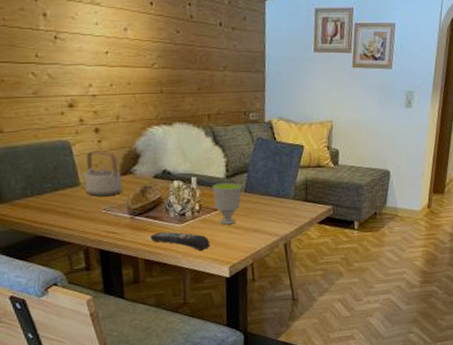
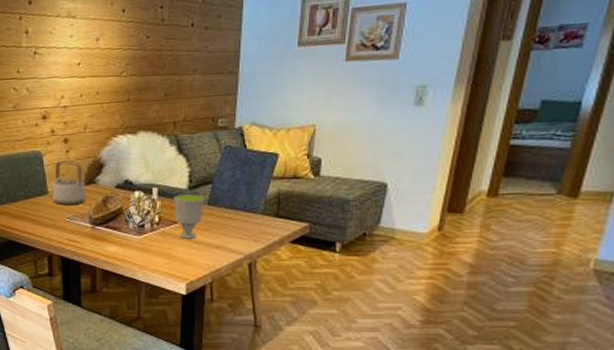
remote control: present [150,231,211,251] -> none [109,243,168,265]

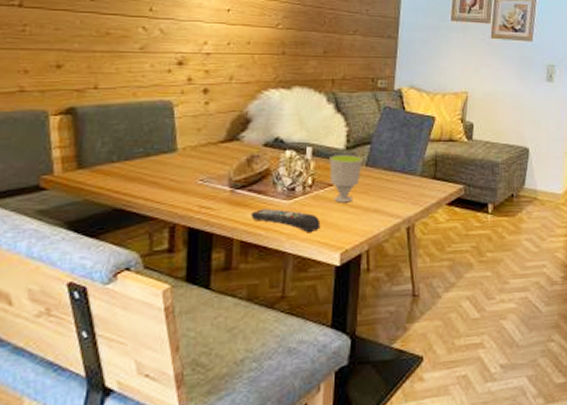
teapot: present [51,161,85,205] -> none [181,114,226,164]
remote control: none [109,243,168,265] -> present [251,208,321,233]

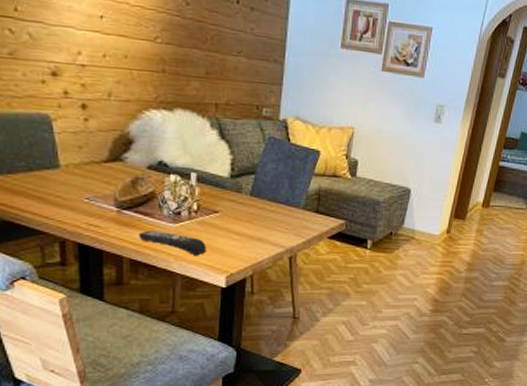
cup: present [329,155,363,203] -> none [214,183,247,230]

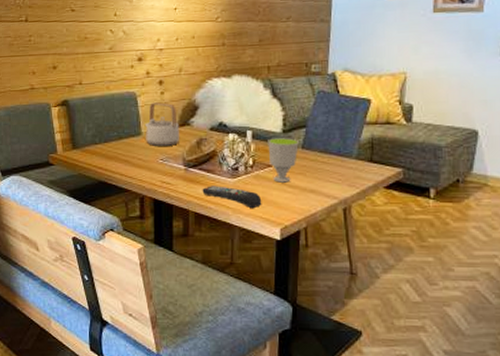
teapot: none [63,130,109,183] -> present [144,102,179,146]
cup: none [214,183,247,230] -> present [268,138,299,183]

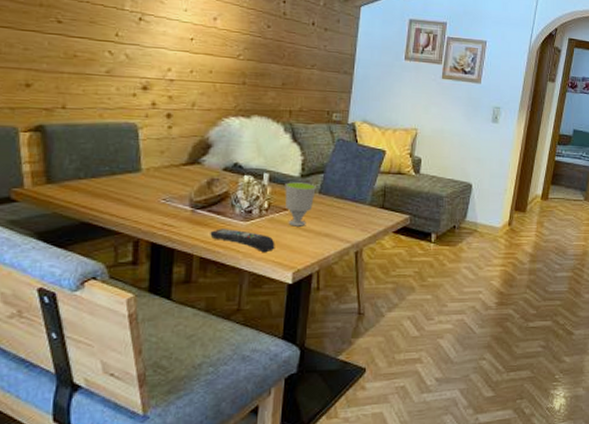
teapot: present [144,102,179,146] -> none [145,137,188,185]

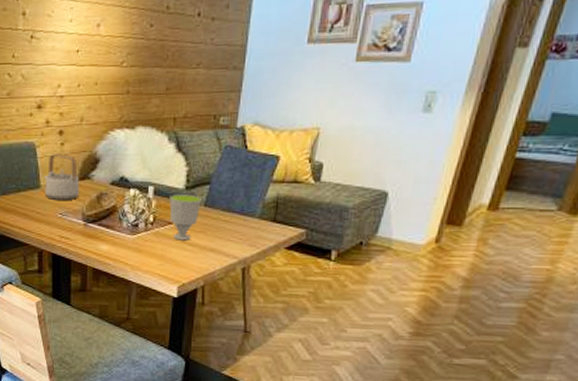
teapot: none [145,137,188,185] -> present [43,154,79,200]
remote control: present [210,229,275,253] -> none [101,242,161,266]

